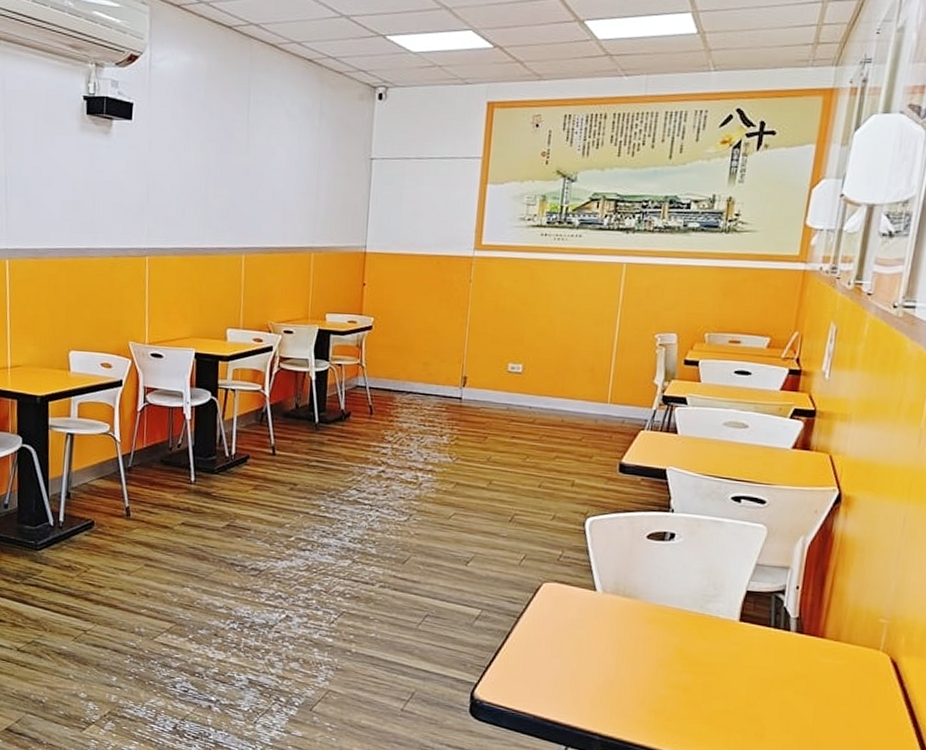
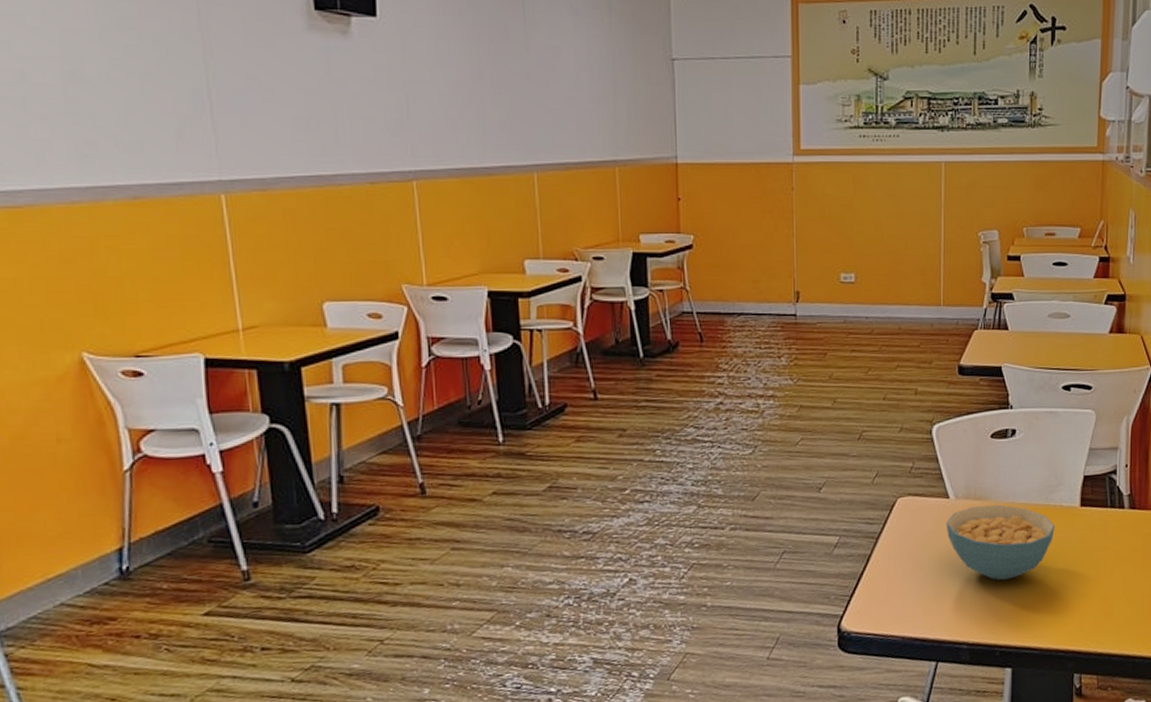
cereal bowl: none [590,602,708,681] -> present [946,504,1055,580]

